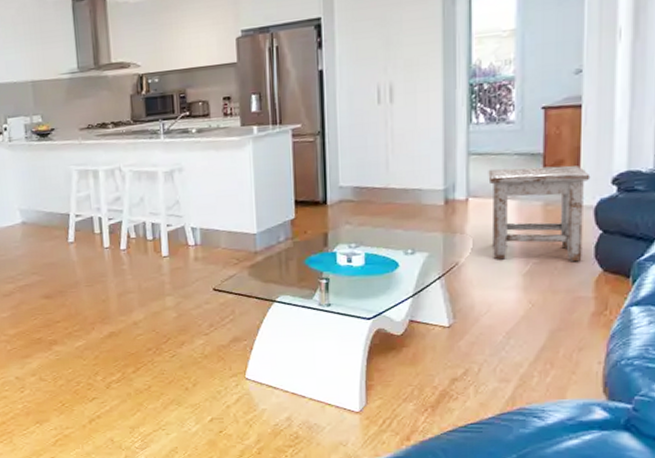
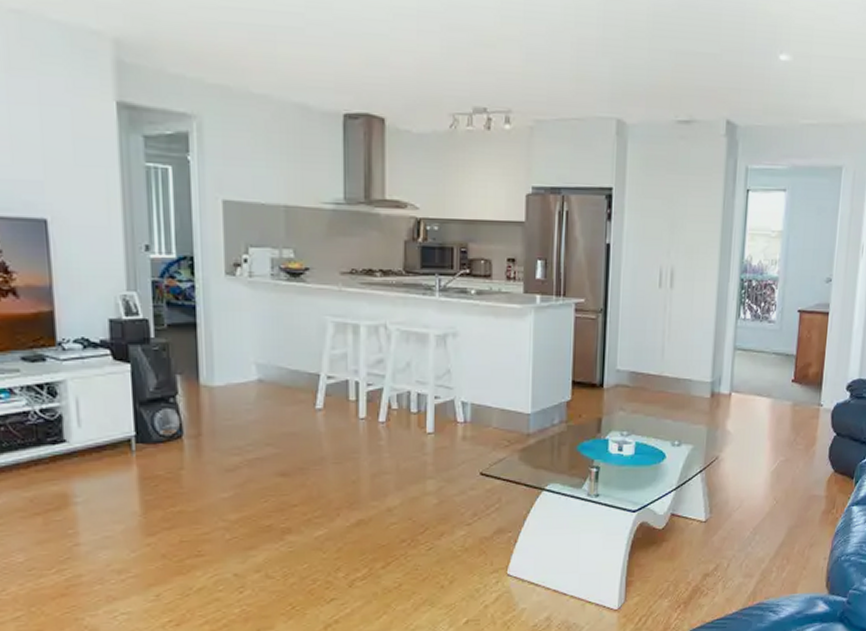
stool: present [488,165,591,262] -> none [748,366,831,462]

